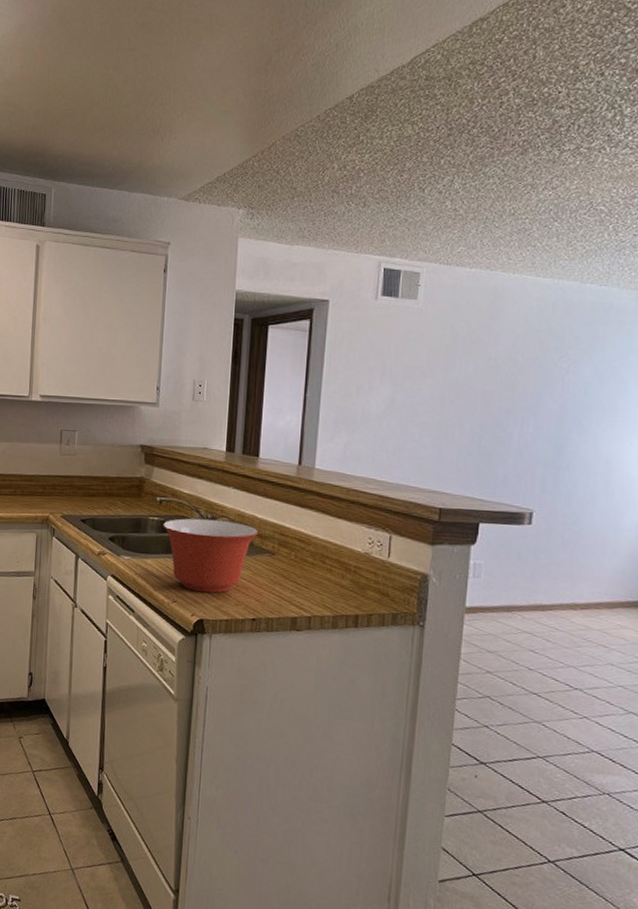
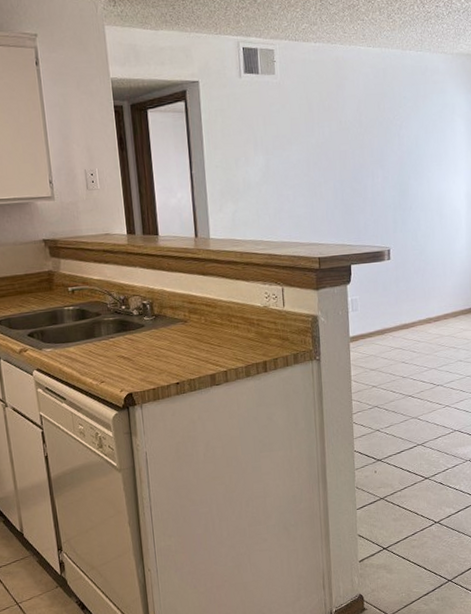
mixing bowl: present [163,518,259,593] -> none [79,299,170,369]

